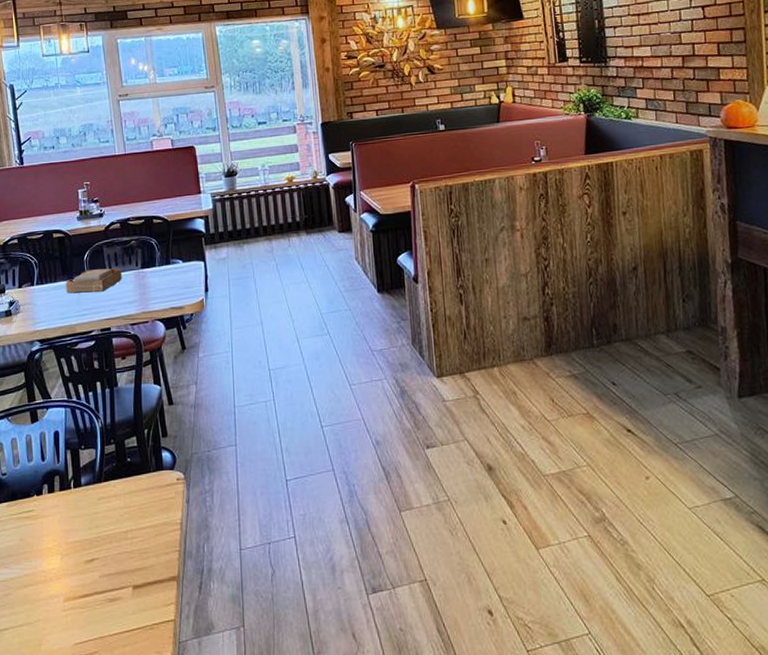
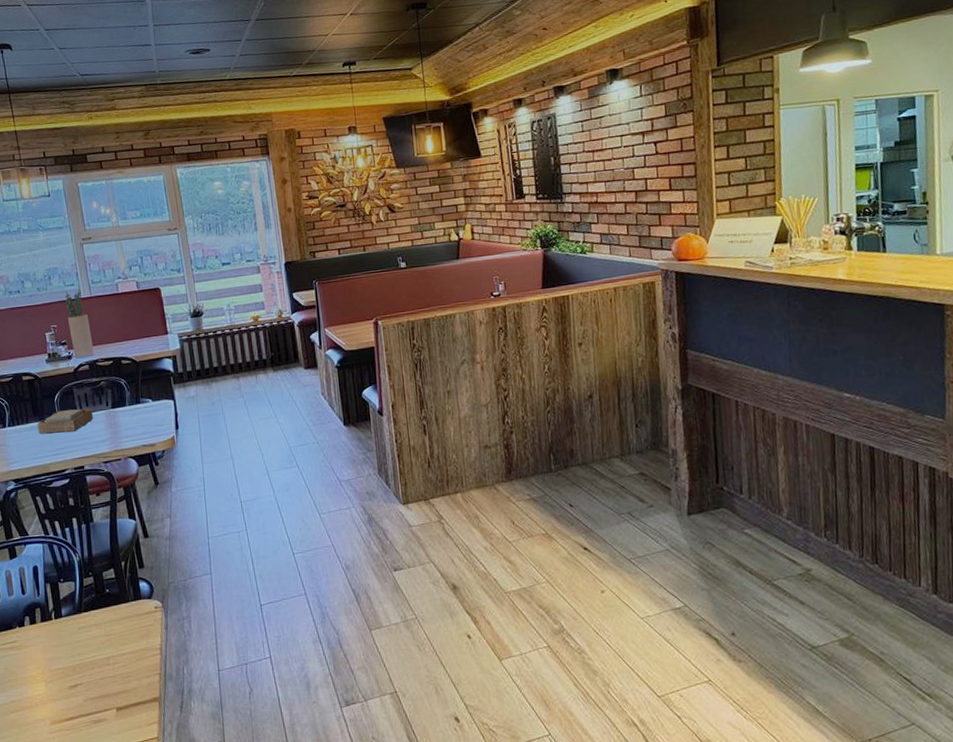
vase: none [100,143,126,217] -> present [65,286,94,359]

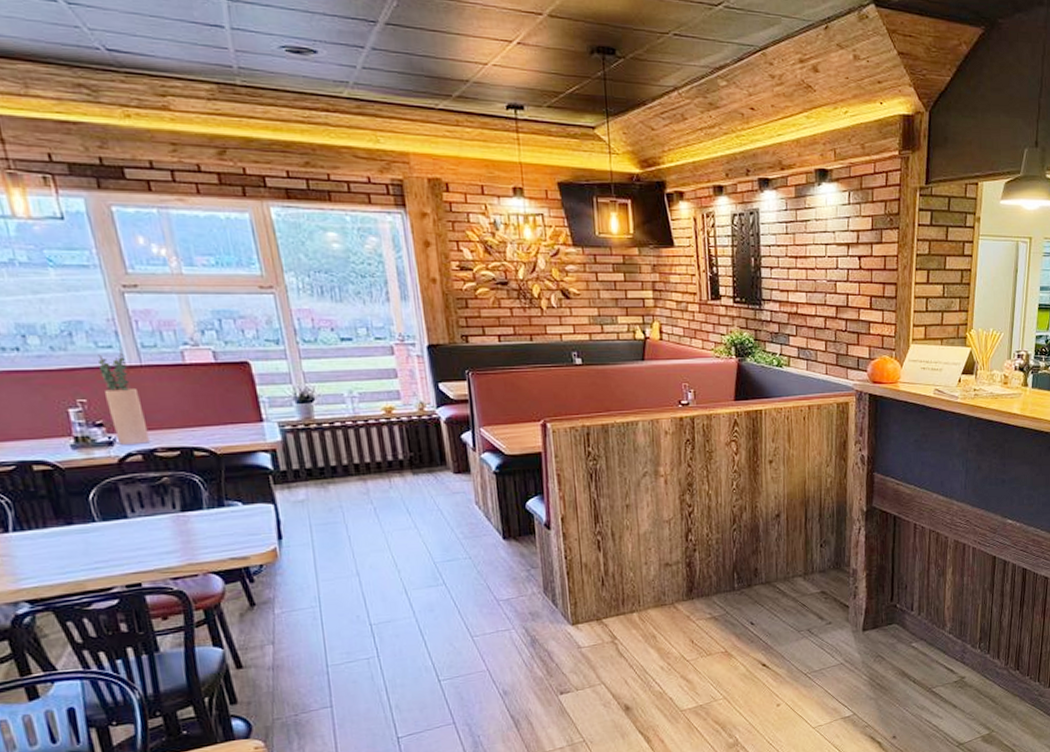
napkin holder: present [38,408,93,434] -> none [62,510,153,543]

